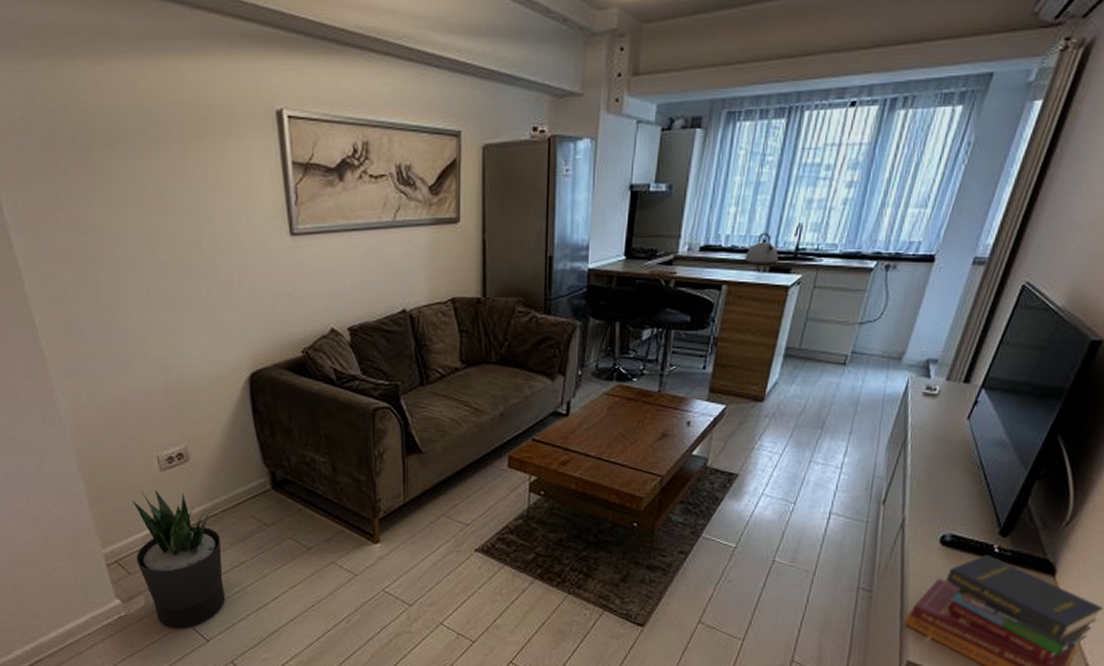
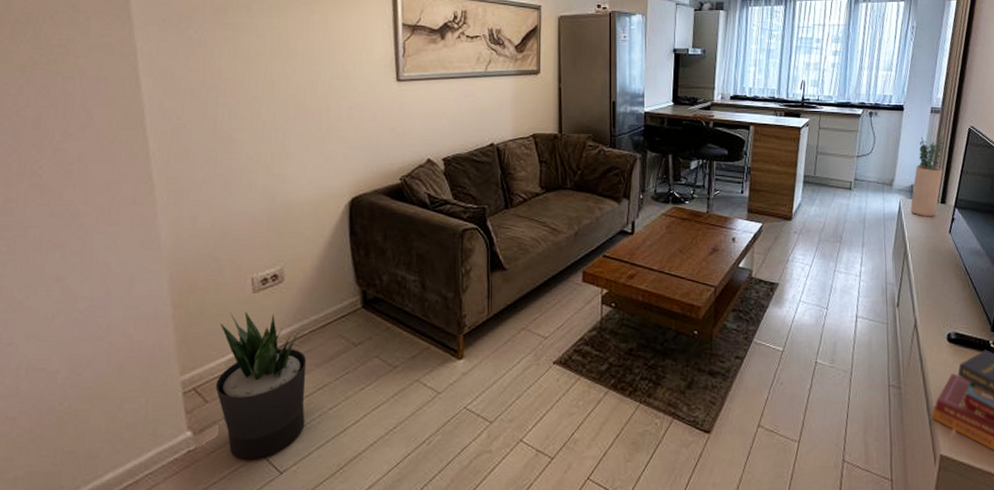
kettle: present [745,232,779,263] -> none [765,86,790,109]
vase: none [920,294,985,399] -> present [910,135,945,217]

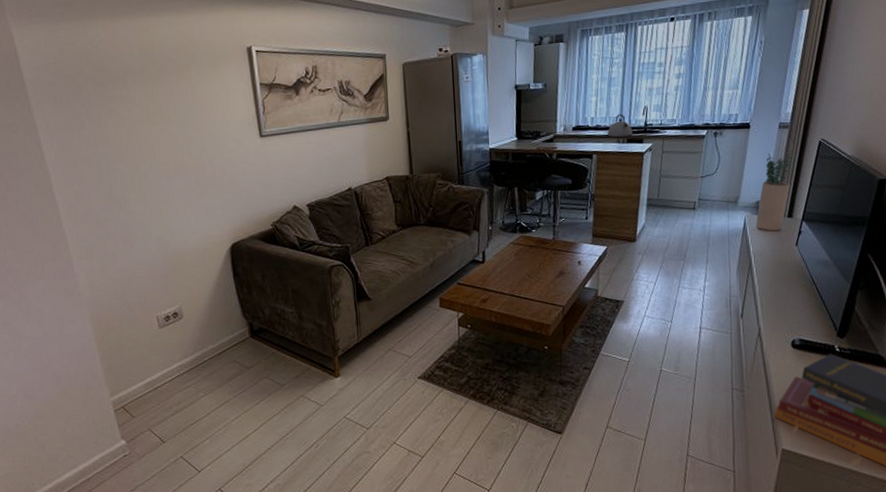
planter: present [215,312,307,461] -> none [135,344,214,462]
kettle: none [765,86,790,109] -> present [607,114,633,137]

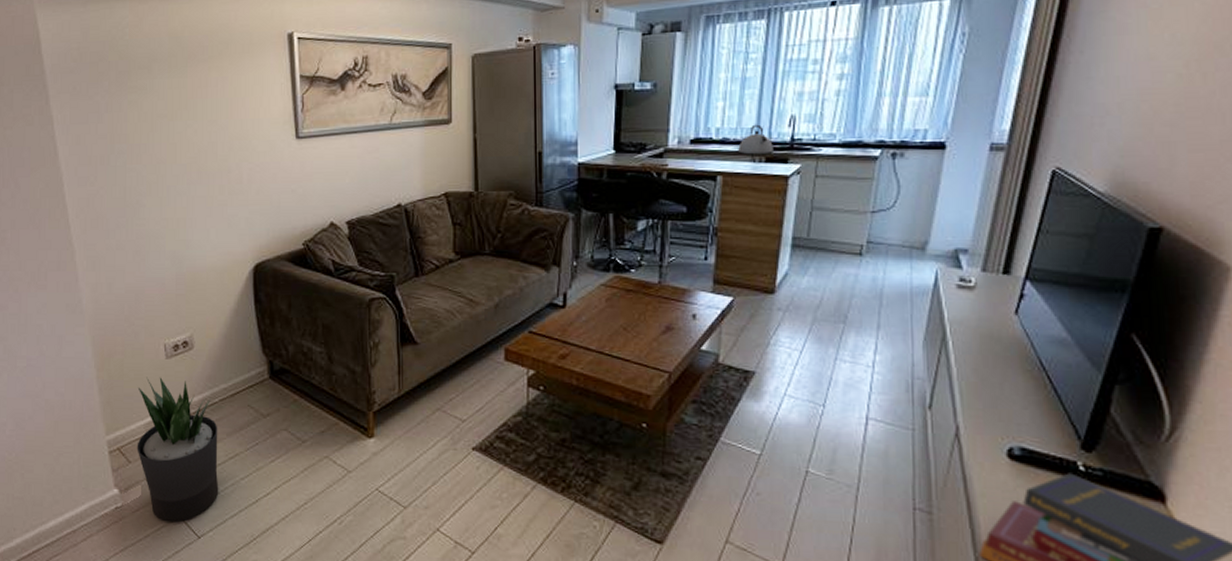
planter: none [135,344,214,462] -> present [137,377,219,522]
vase: present [755,150,793,232] -> none [953,180,1012,292]

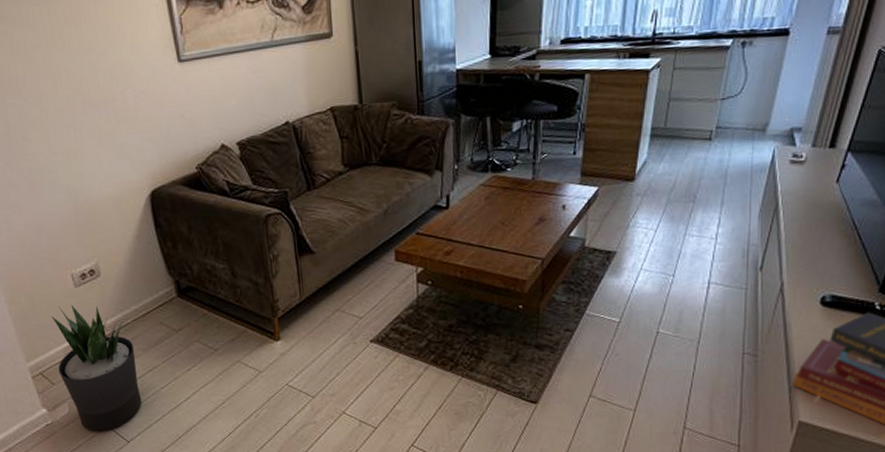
kettle: present [738,124,773,154] -> none [605,21,637,51]

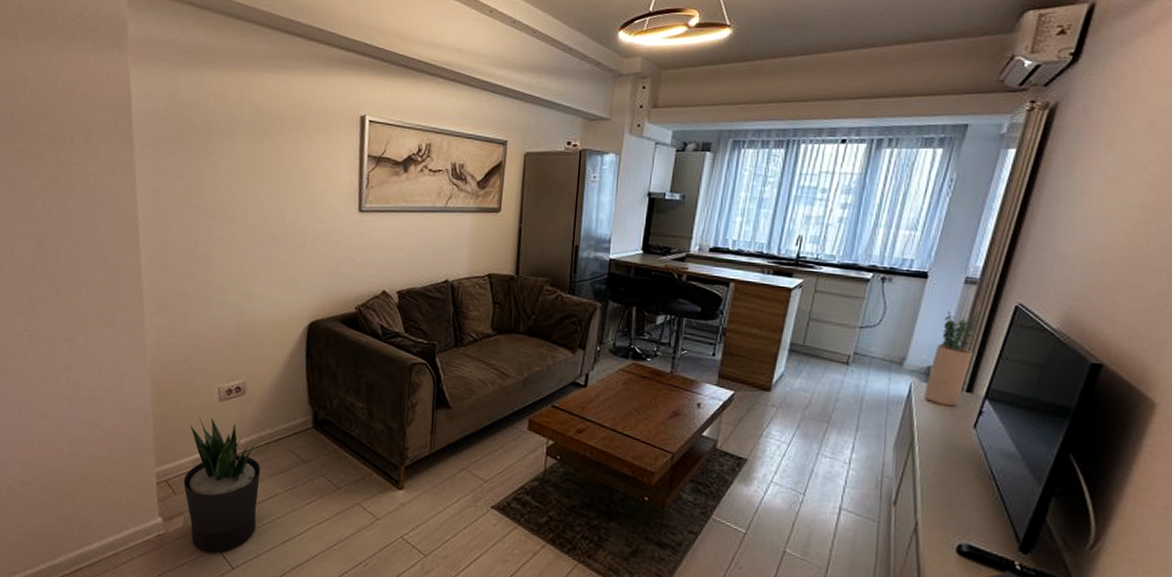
vase: none [787,61,843,166] -> present [924,311,980,407]

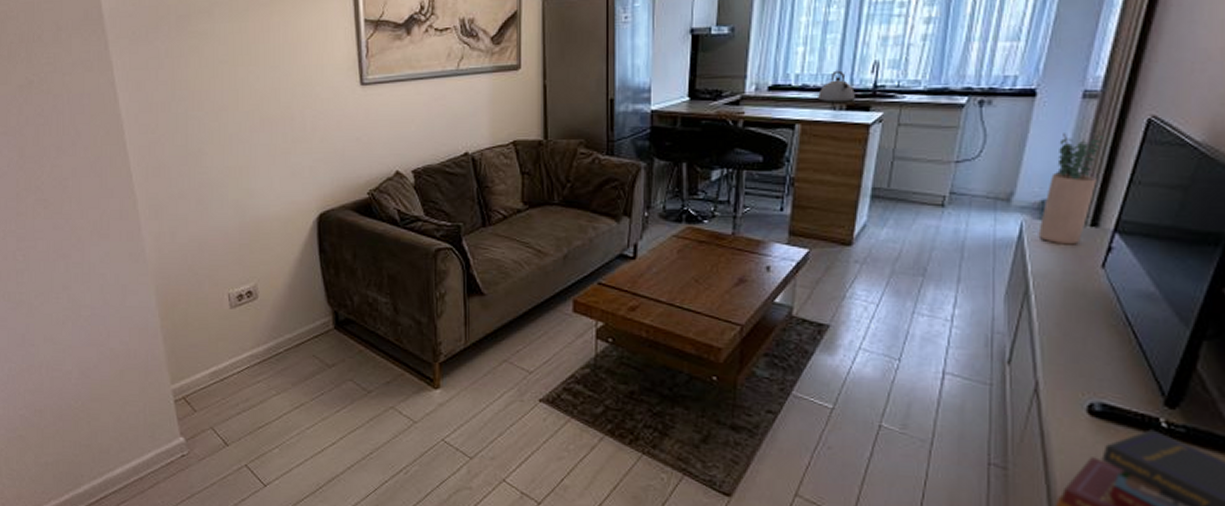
planter: present [183,416,261,553] -> none [202,326,285,471]
kettle: none [750,240,781,267] -> present [818,70,855,101]

